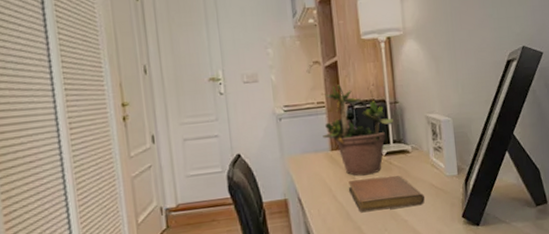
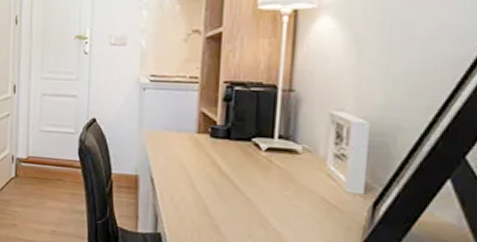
potted plant: present [323,84,395,176] -> none [190,60,285,170]
notebook: present [348,175,426,212] -> none [212,171,311,220]

